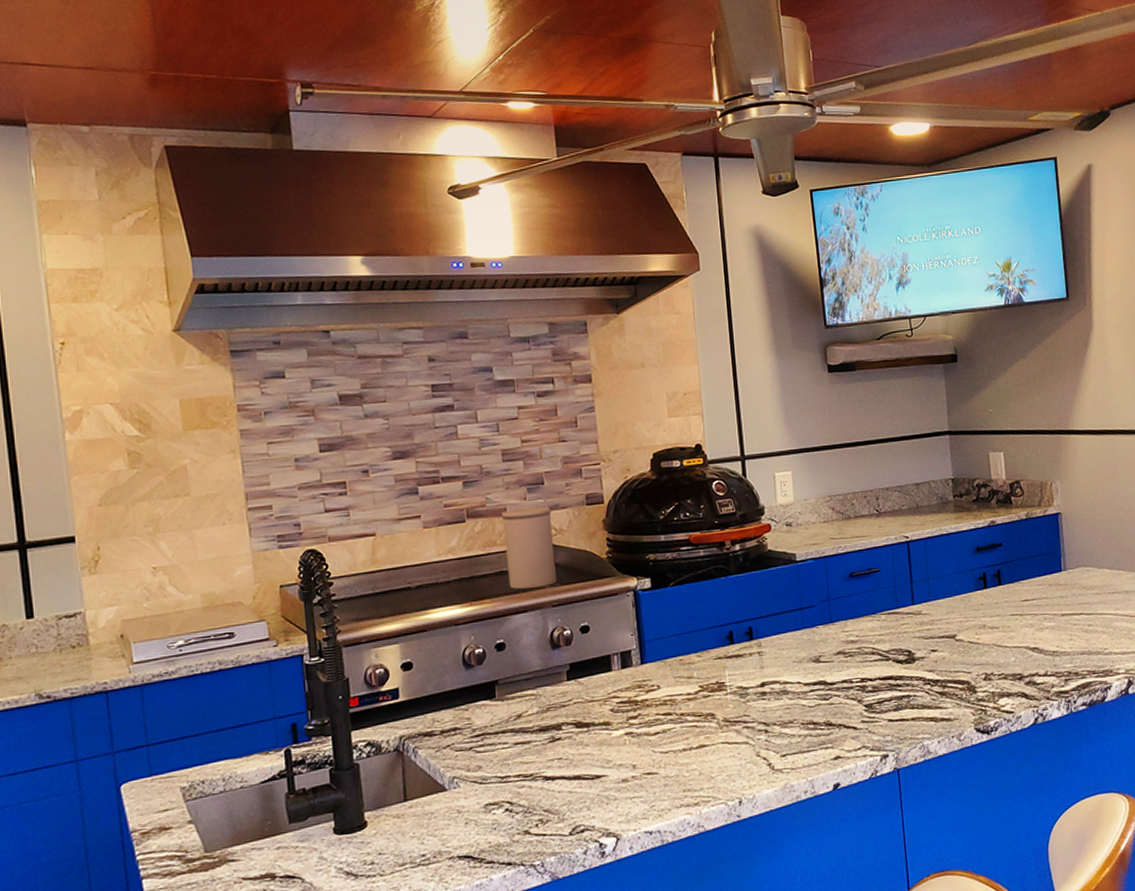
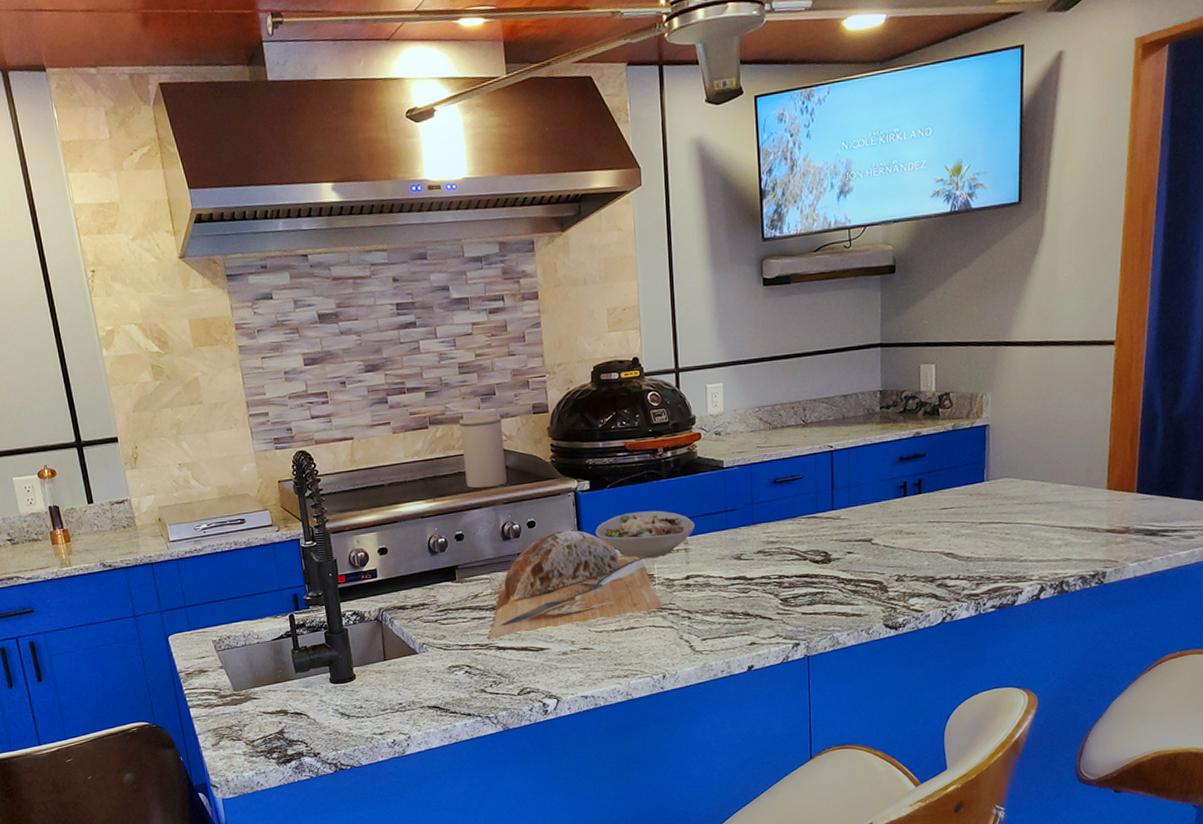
chopping board: none [531,634,738,770] -> present [486,530,665,641]
salad: none [658,609,769,666] -> present [595,510,696,560]

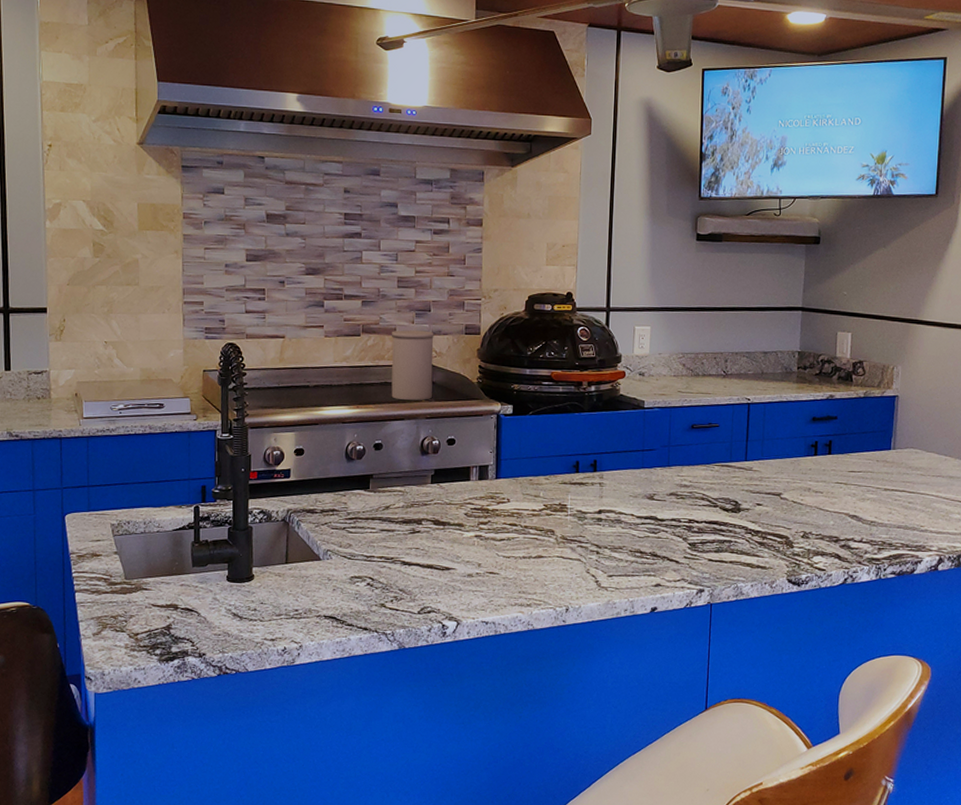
chopping board: present [486,530,665,641] -> none [393,451,575,554]
salad: present [595,510,696,560] -> none [513,441,612,489]

